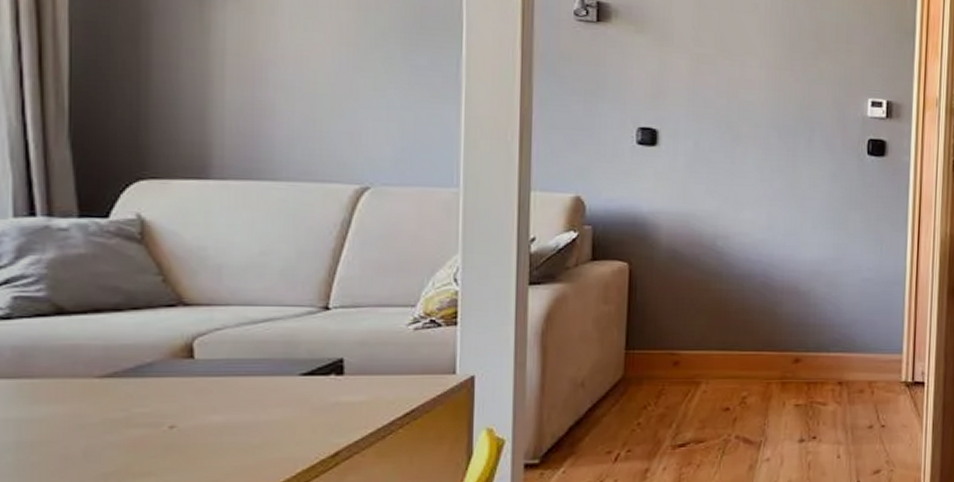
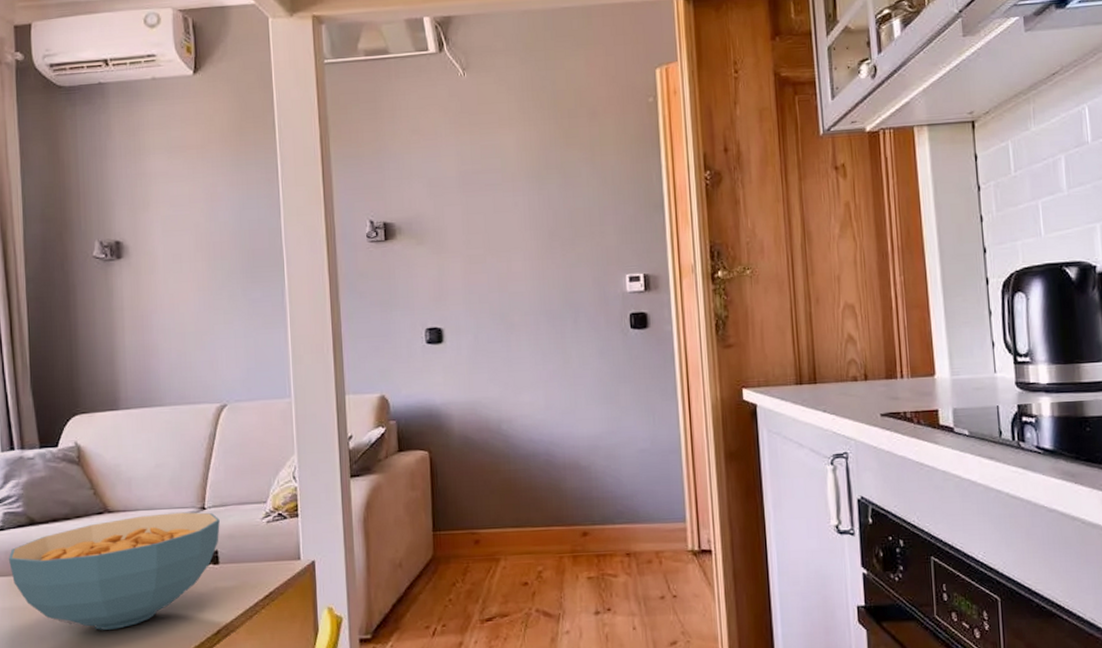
cereal bowl: none [16,311,349,449] -> present [8,512,220,630]

